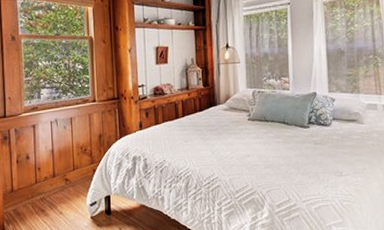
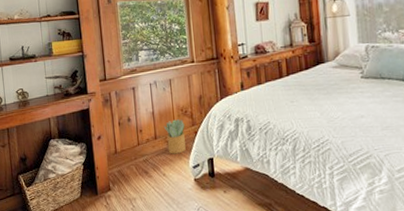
potted plant: none [62,157,84,192] -> present [163,119,186,154]

